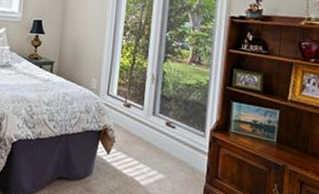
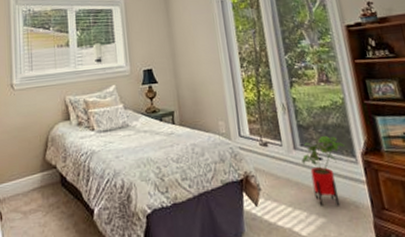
house plant: none [157,108,198,168] -> present [301,135,345,206]

